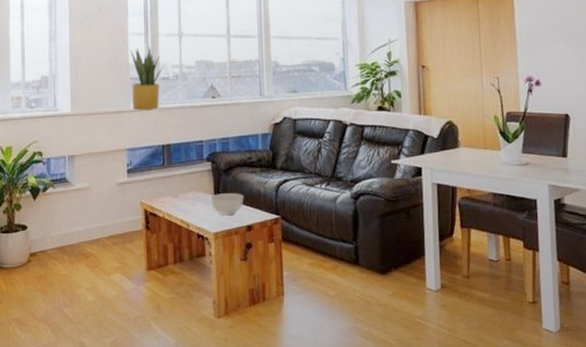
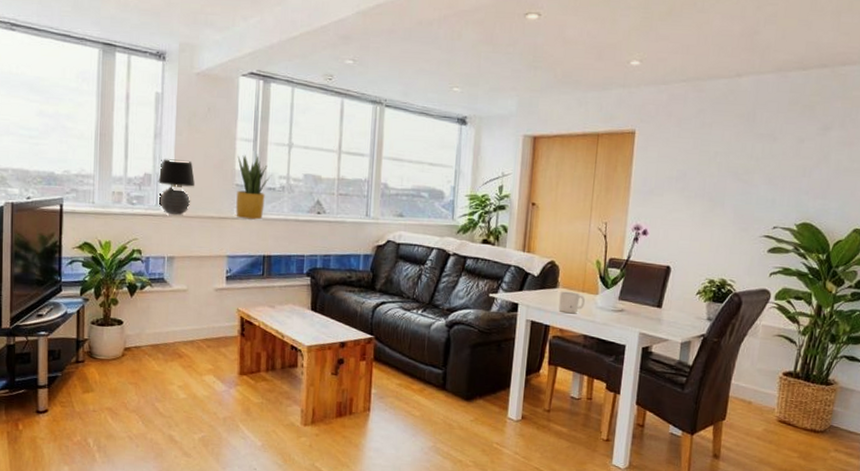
table lamp: none [55,60,90,114] -> present [158,159,194,216]
bowl: present [211,193,244,216] -> none [307,308,340,331]
mug: none [461,150,489,173] -> present [559,291,586,314]

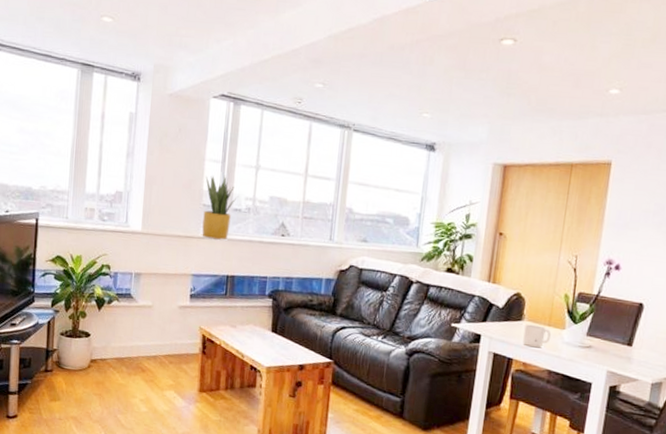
table lamp: present [158,159,194,216] -> none [128,177,163,233]

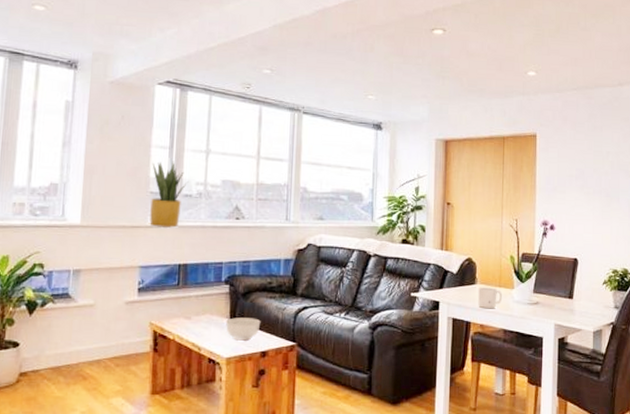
bowl: none [267,330,300,353] -> present [226,317,261,341]

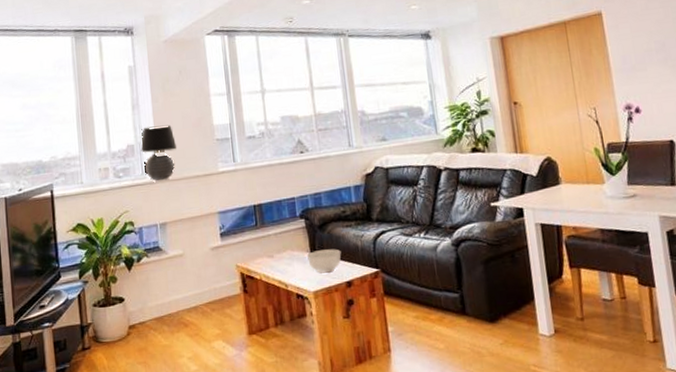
table lamp: none [65,167,105,226] -> present [141,126,176,181]
planter: present [149,161,189,228] -> none [214,106,250,172]
mug: present [477,287,503,309] -> none [563,185,594,210]

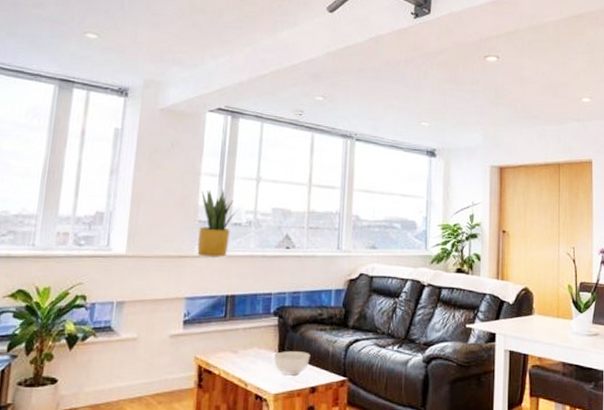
table lamp: present [141,126,176,181] -> none [111,196,153,256]
planter: none [214,106,250,172] -> present [197,189,238,257]

